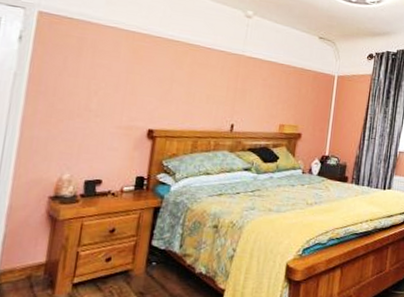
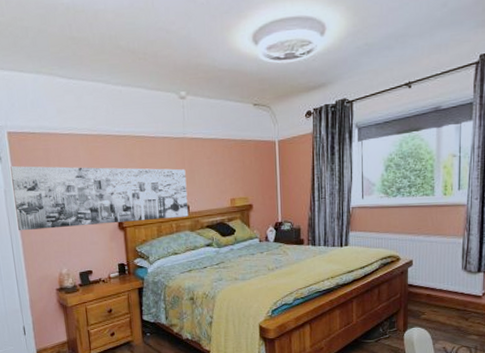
wall art: none [19,48,238,136] -> present [10,166,189,231]

